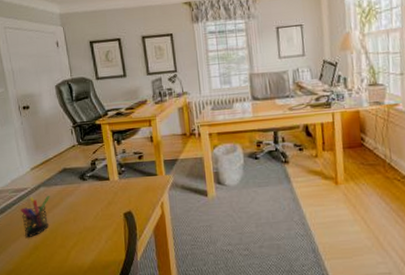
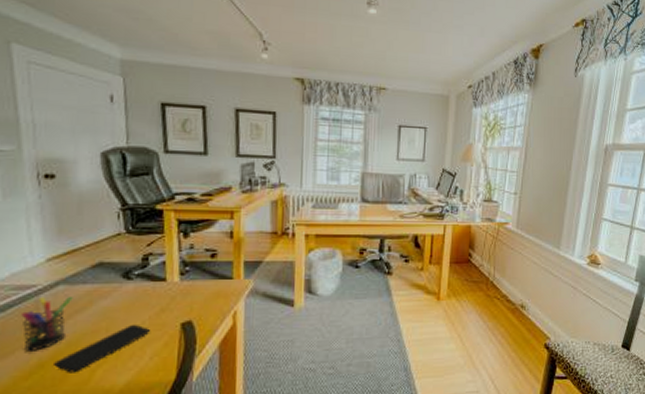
smartphone: none [44,215,104,254] -> present [54,324,151,373]

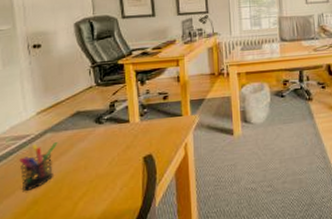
smartphone: present [54,324,151,373] -> none [45,160,120,207]

